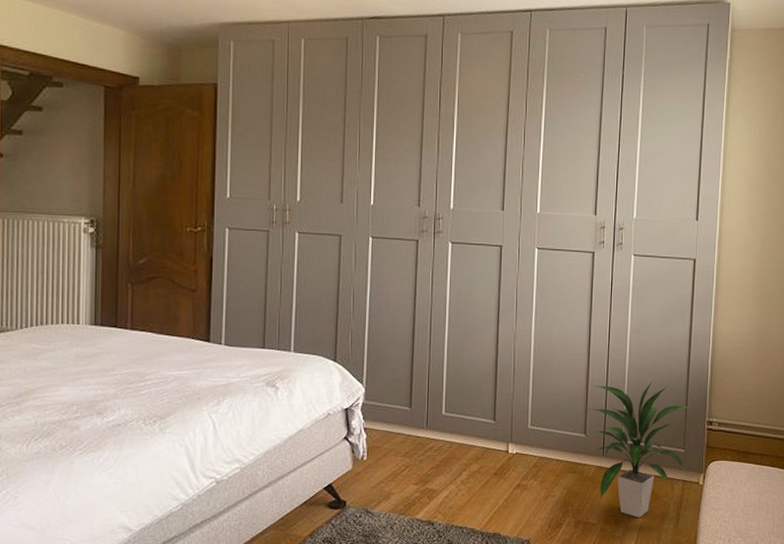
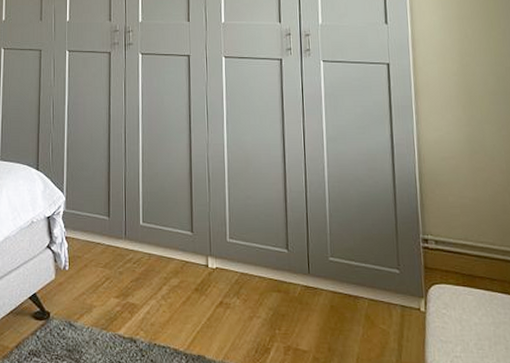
indoor plant: present [589,380,690,518] -> none [290,192,407,347]

